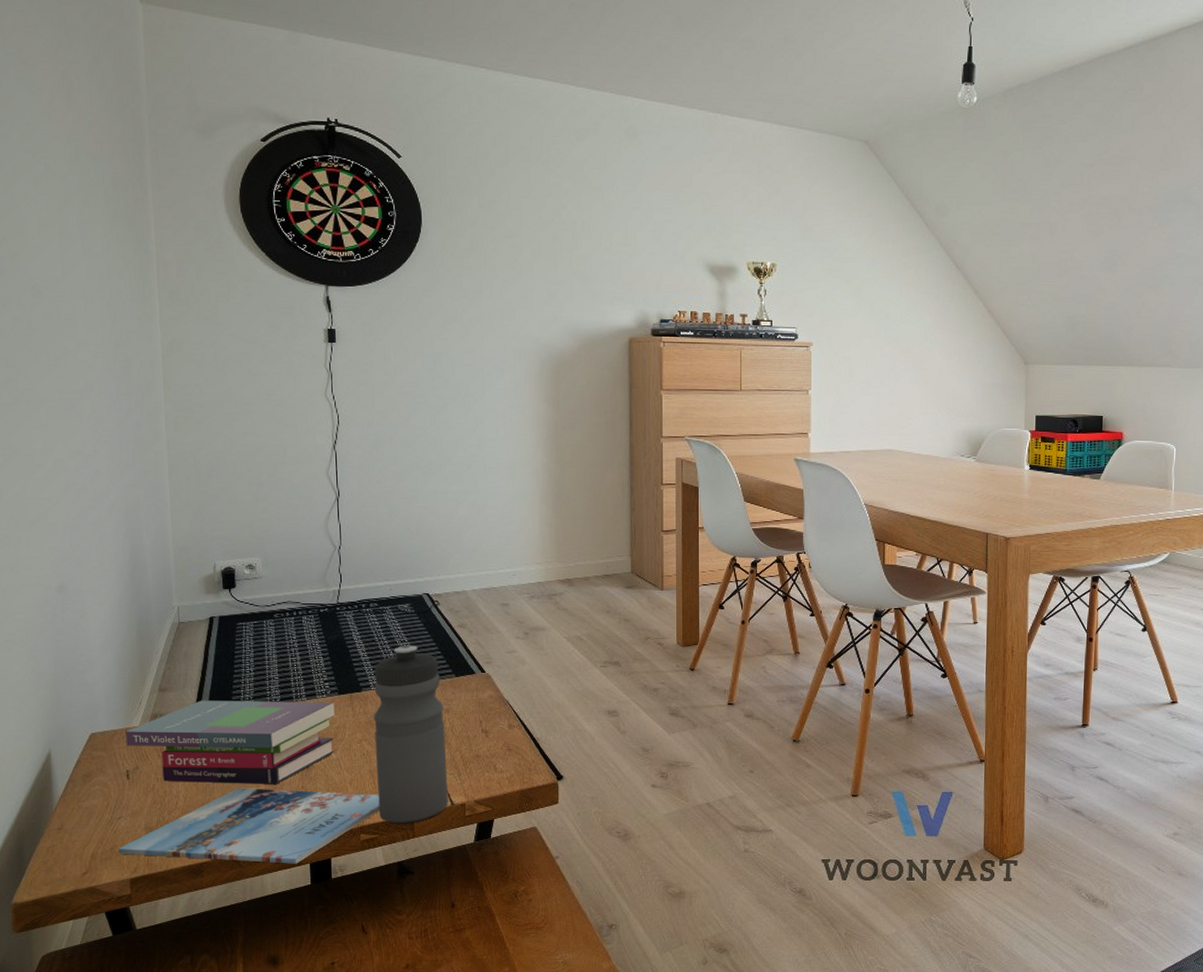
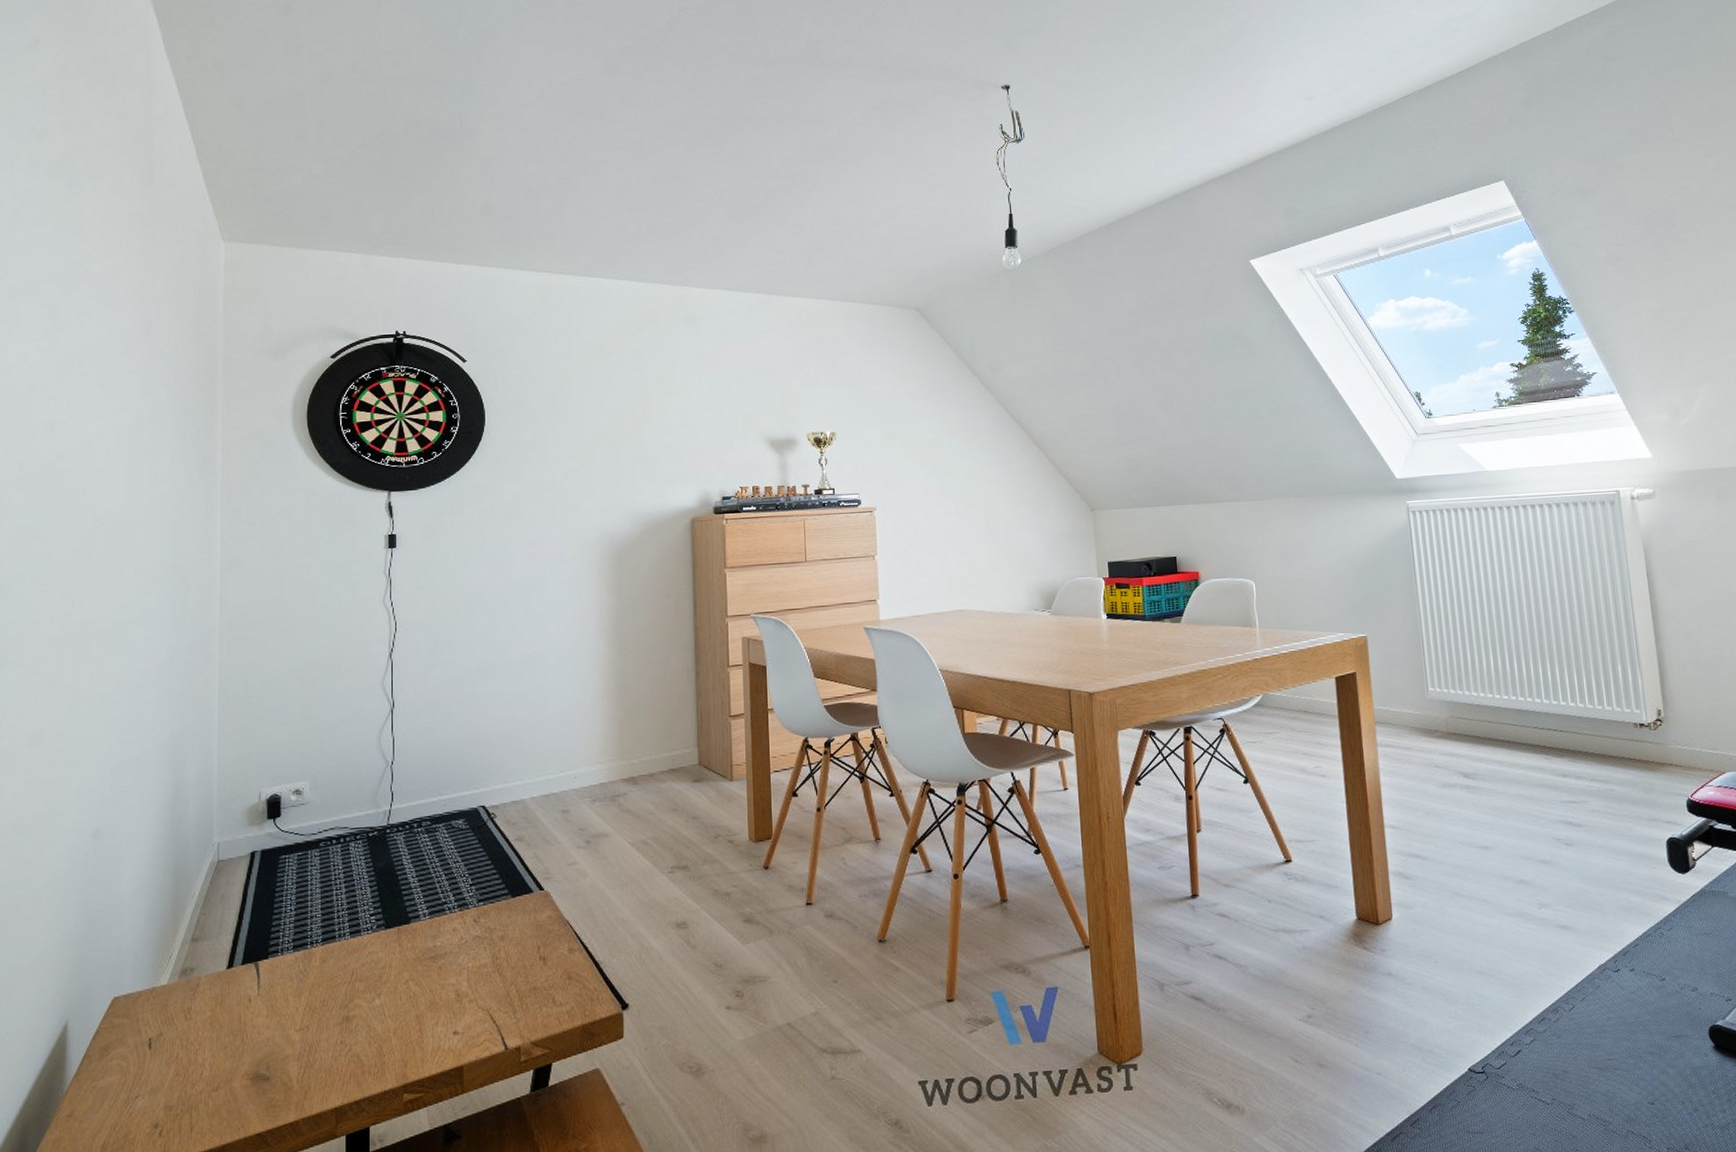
magazine: present [118,787,380,864] -> none [132,1044,426,1142]
books: present [125,700,335,784] -> none [151,938,380,1048]
water bottle: present [374,645,448,824] -> none [423,865,502,1079]

